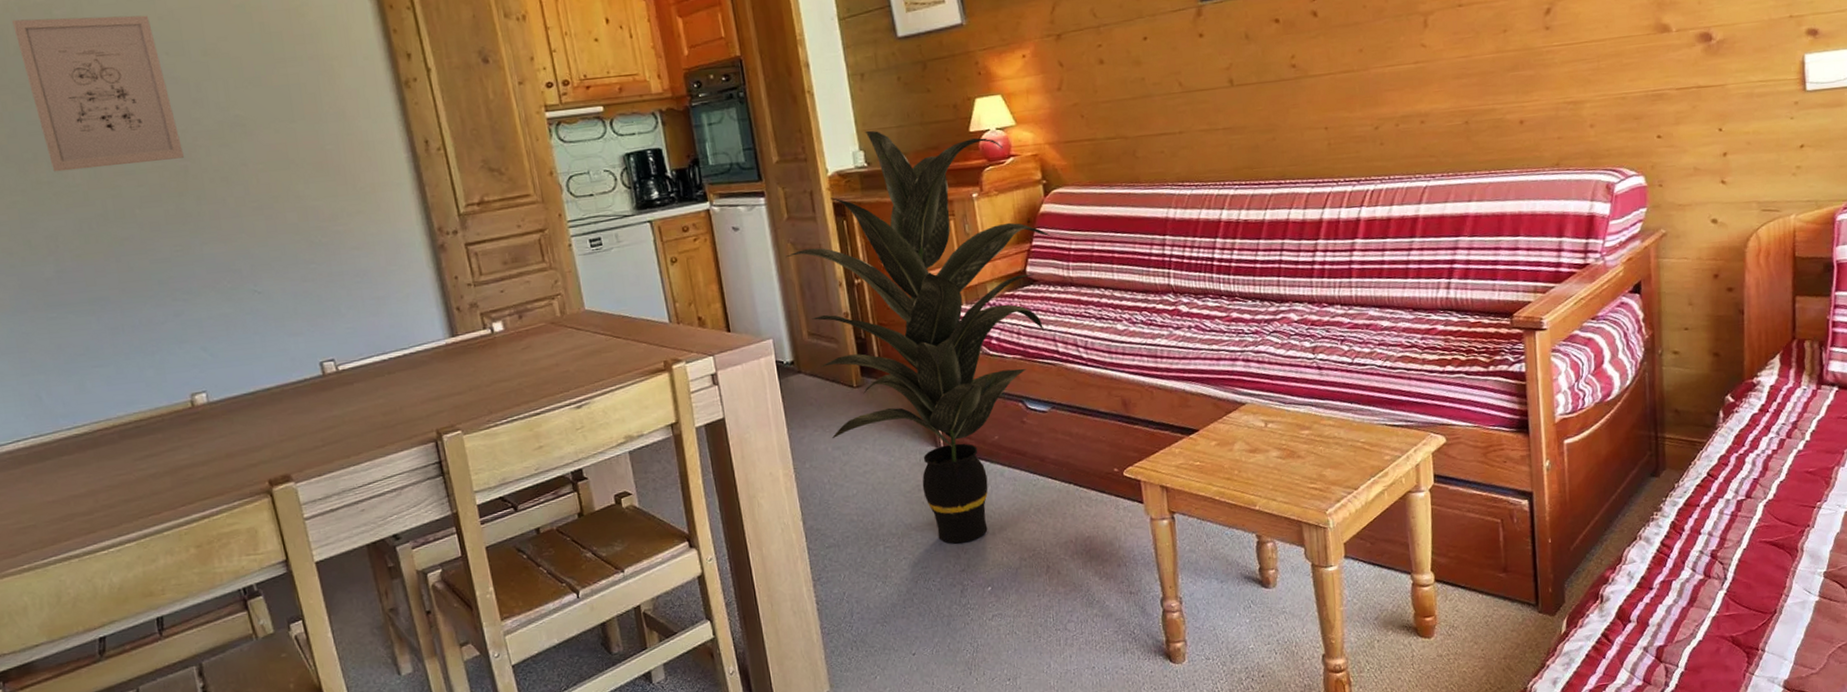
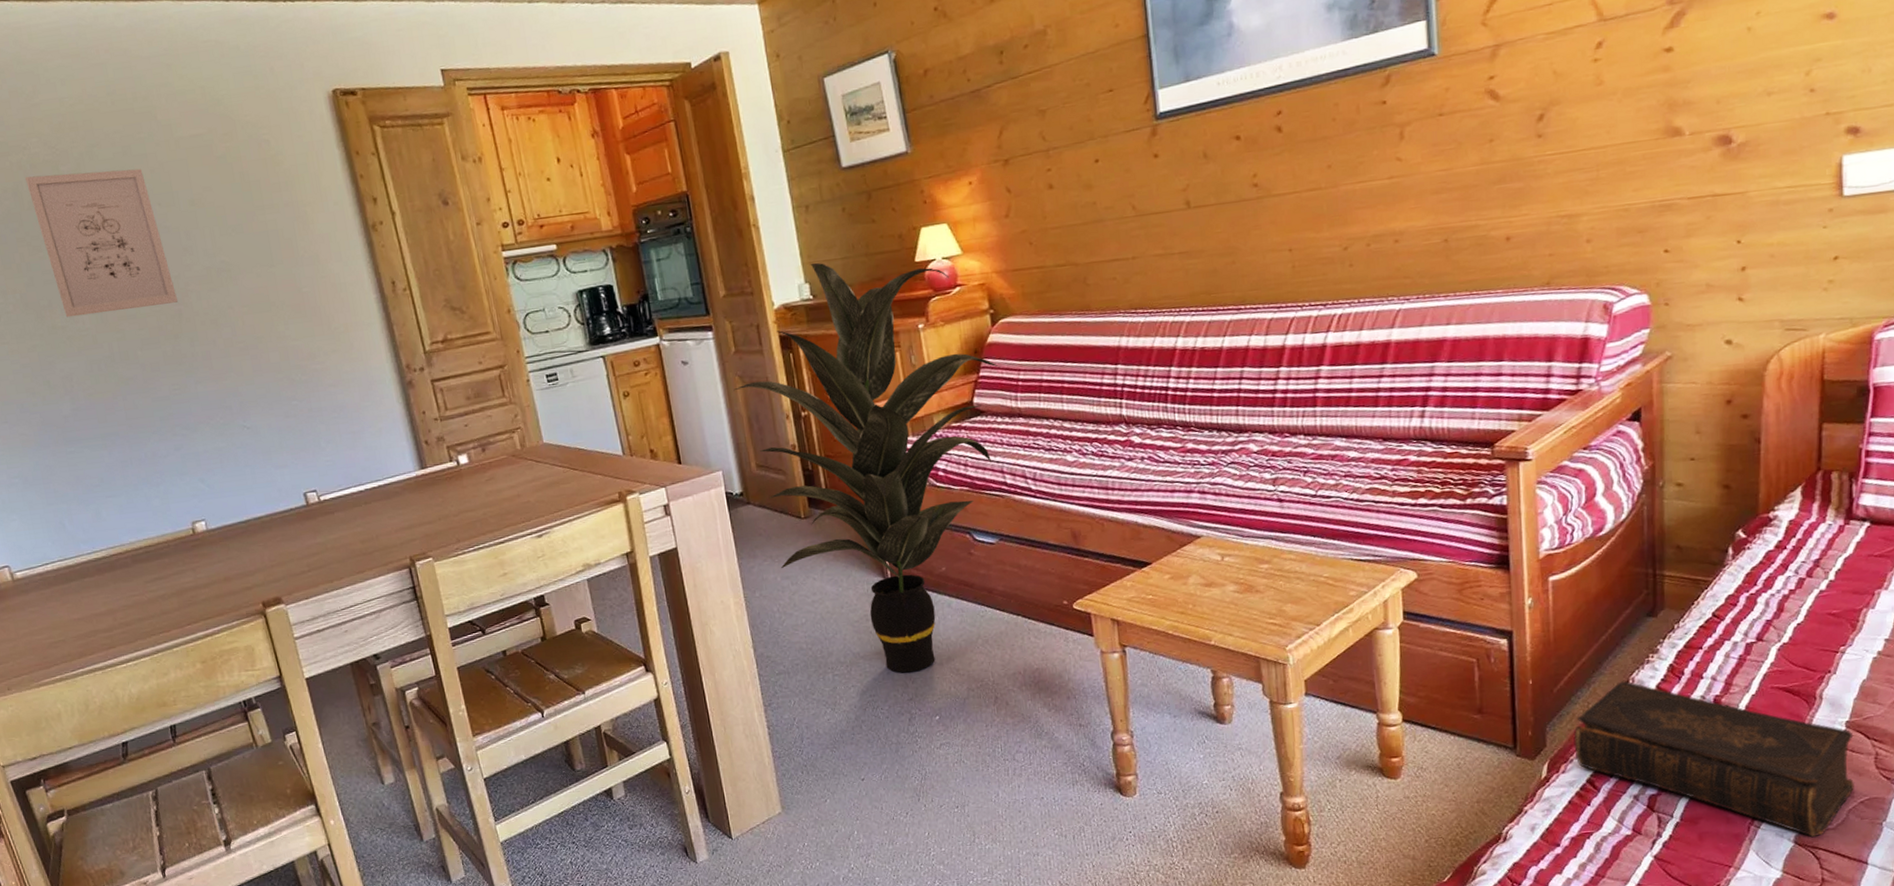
book: none [1589,538,1833,681] -> present [1573,681,1854,837]

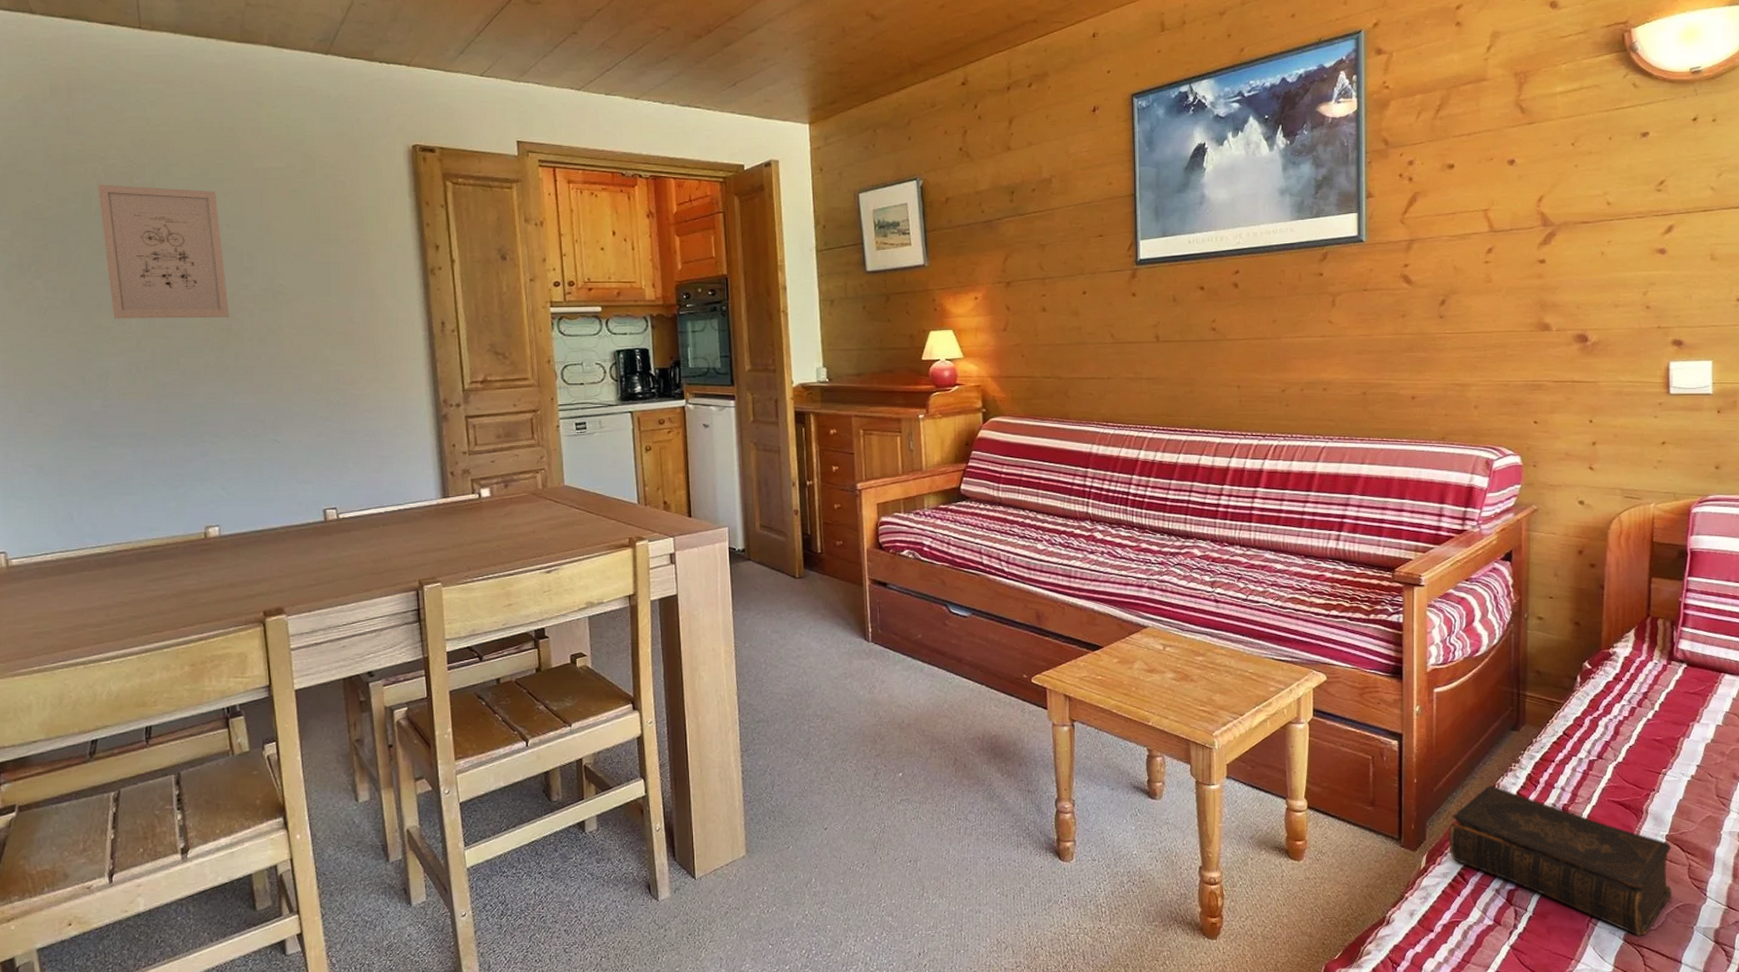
indoor plant: present [733,262,1002,673] -> none [747,350,988,730]

